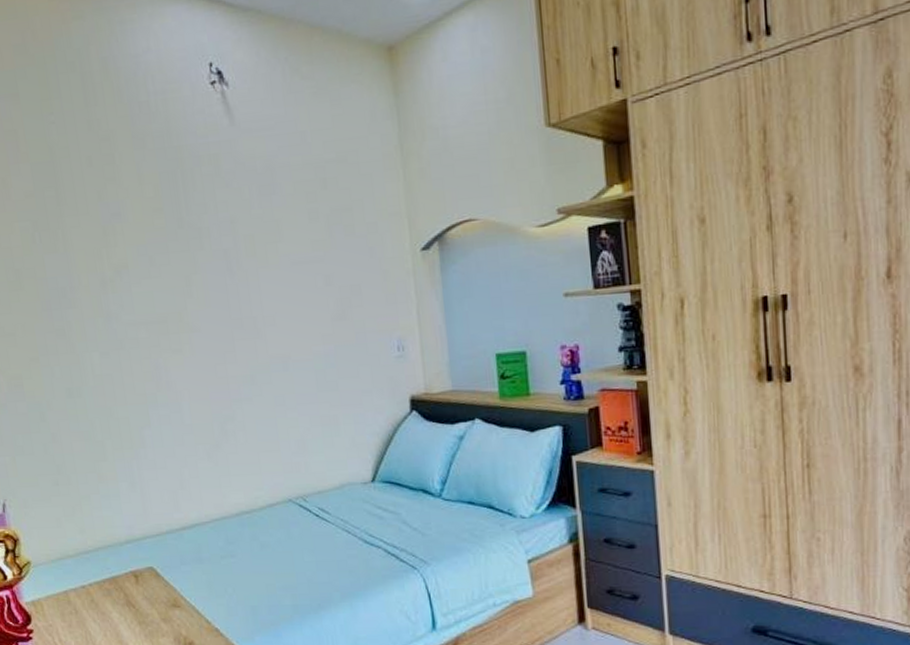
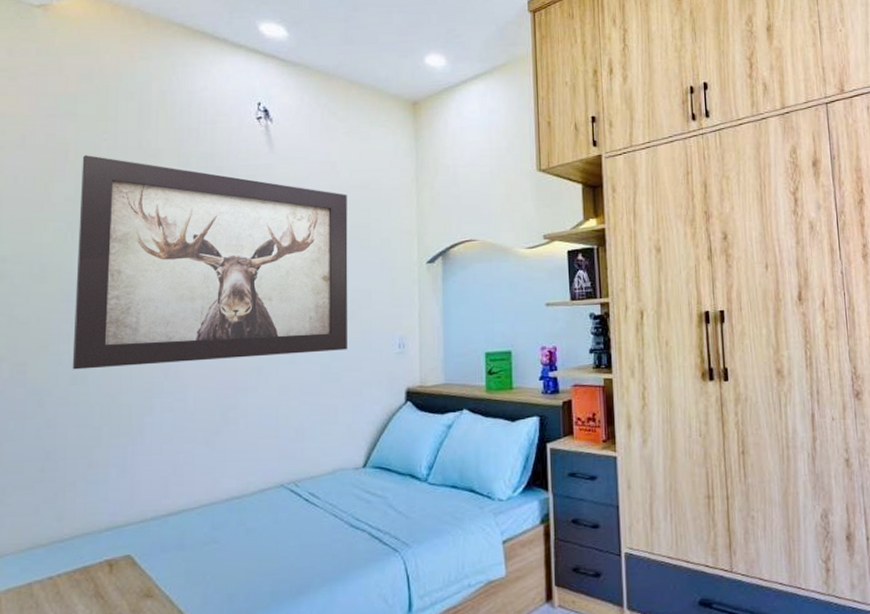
wall art: none [33,142,342,382] -> present [72,155,348,370]

